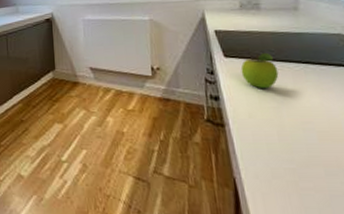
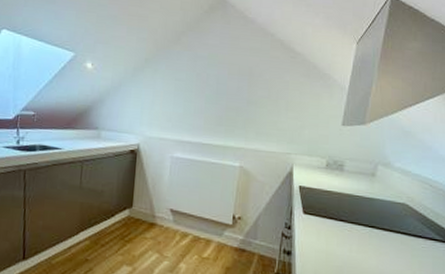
fruit: present [240,52,279,89] -> none [315,213,347,249]

